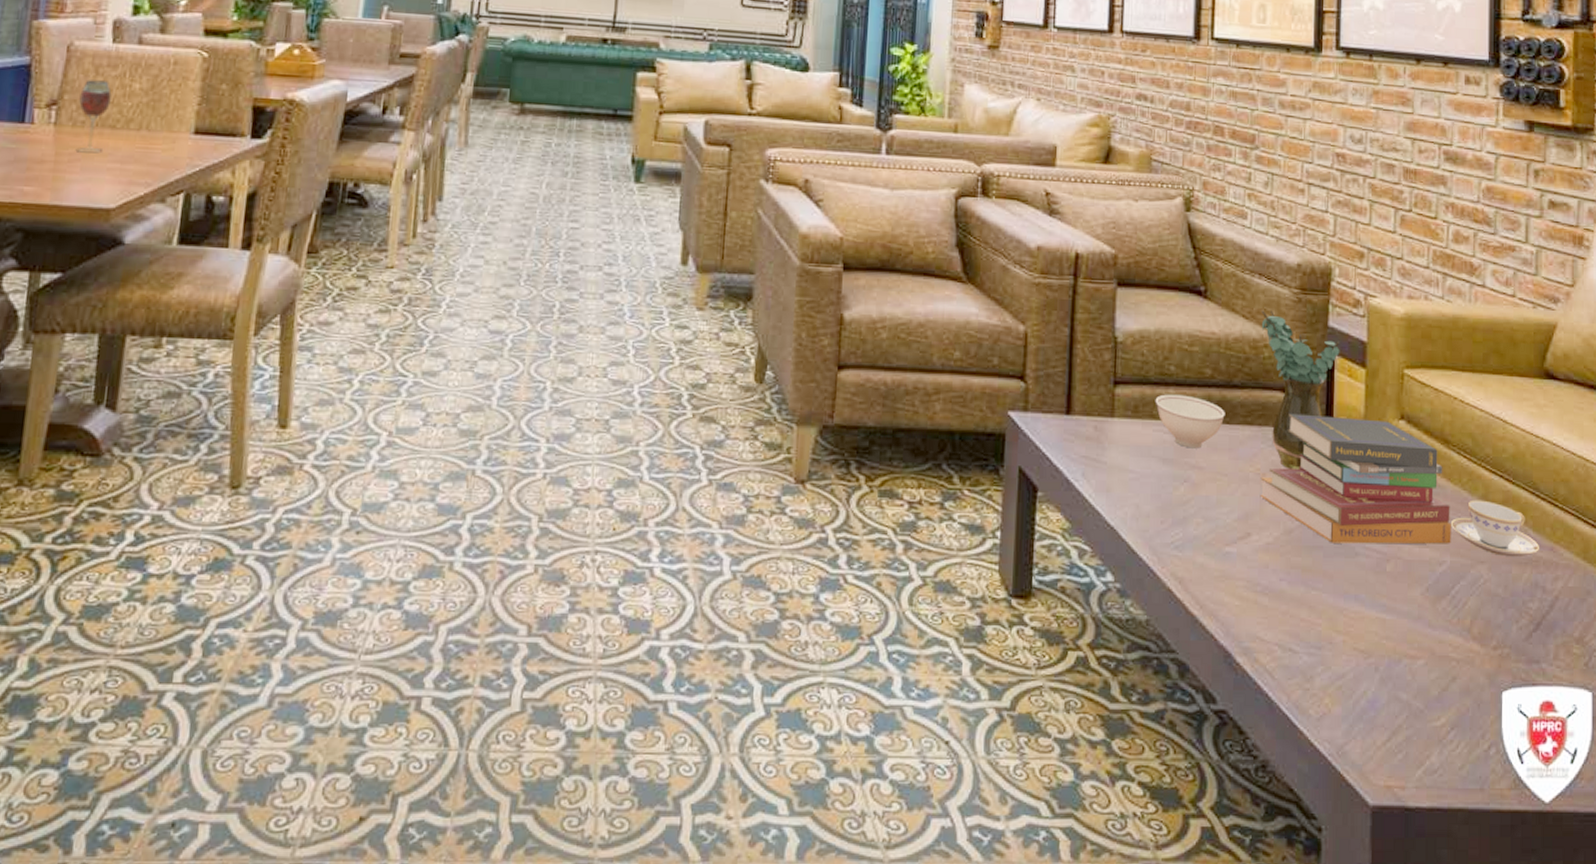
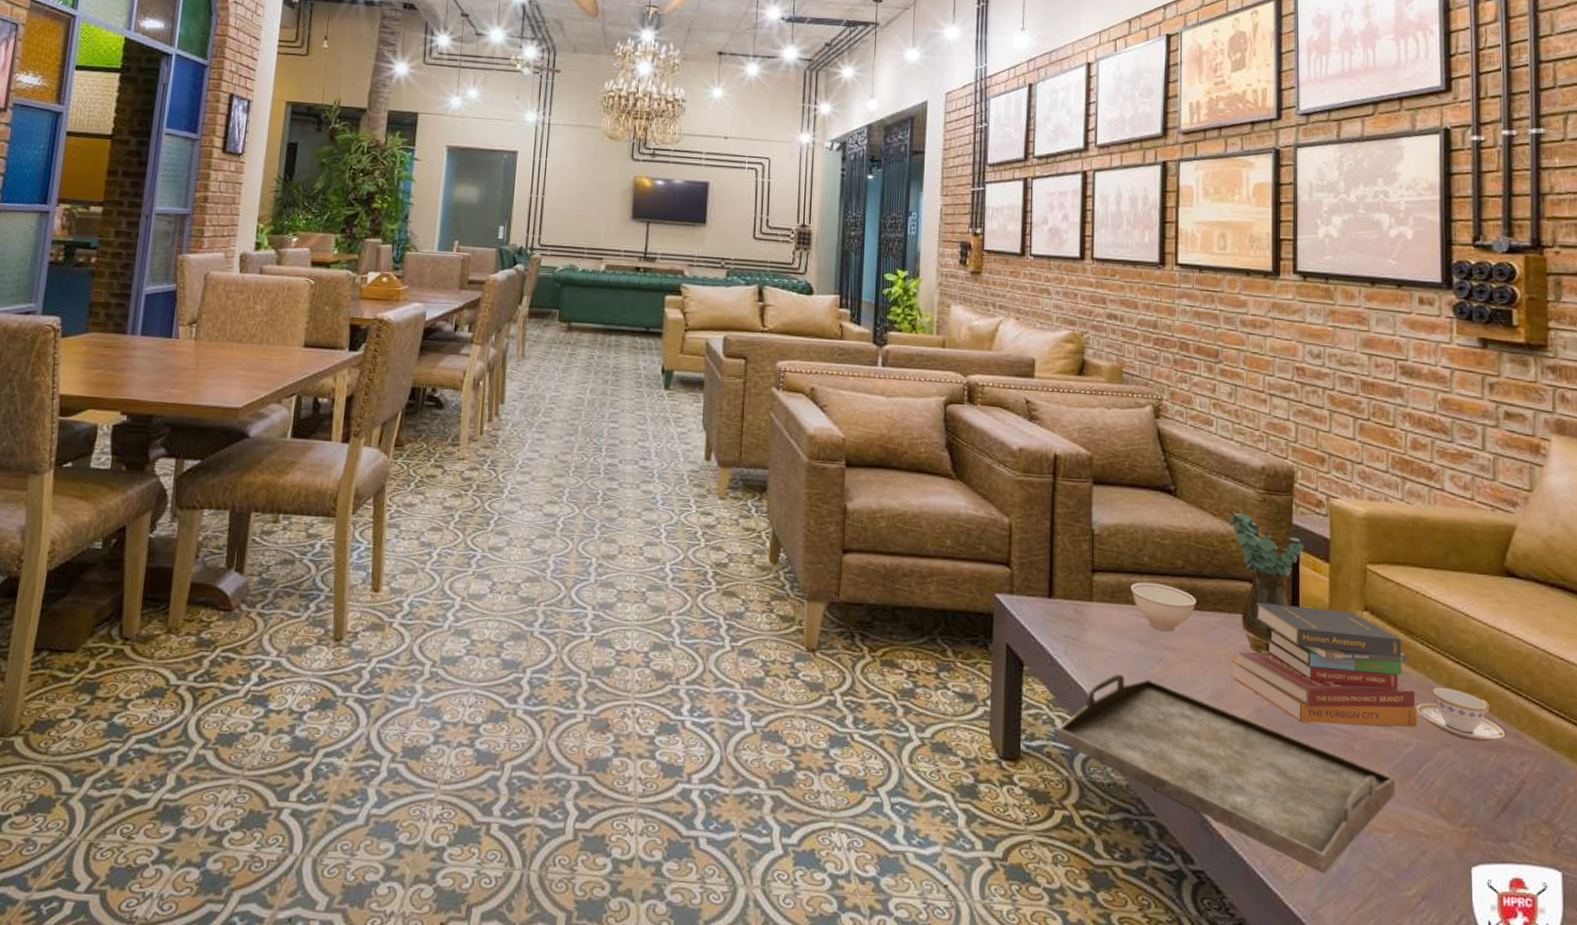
wineglass: present [75,80,112,154] -> none [211,303,239,363]
serving tray: none [1072,496,1427,706] -> present [1057,673,1395,873]

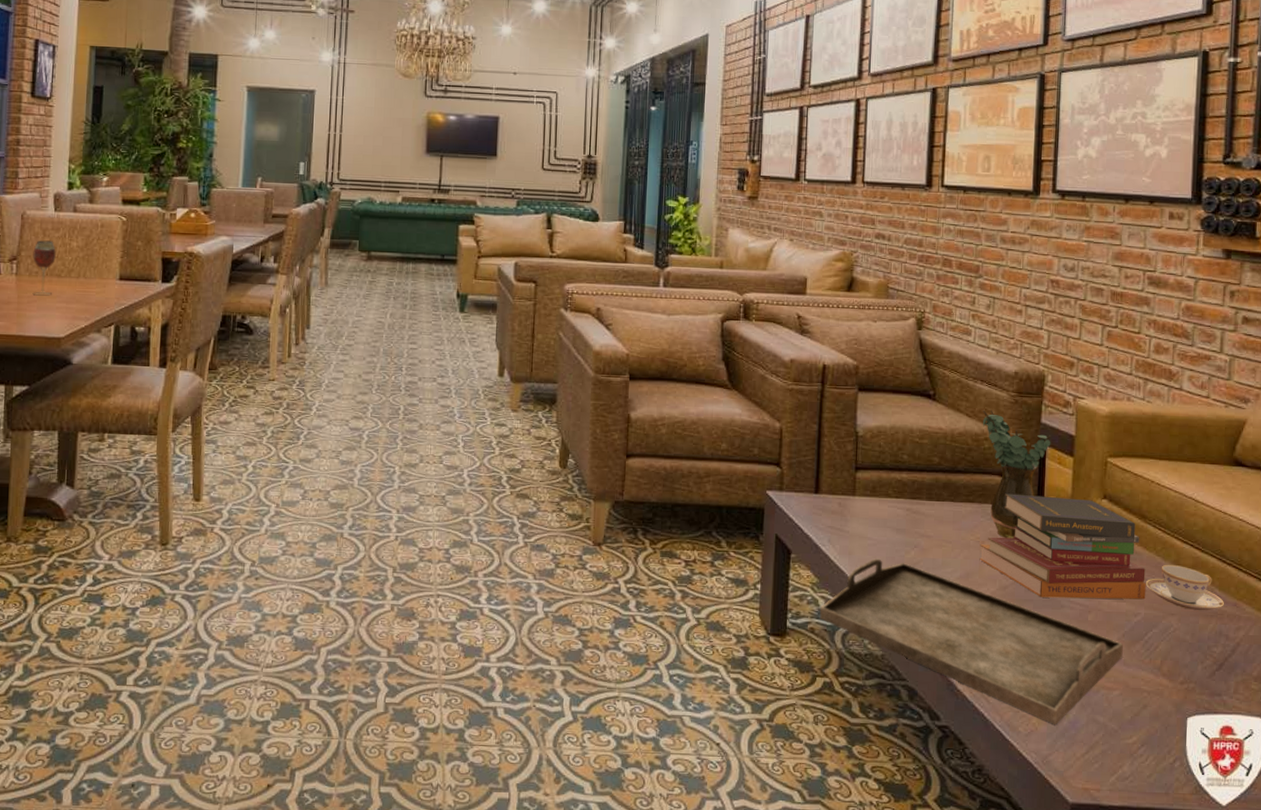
wineglass: none [211,303,239,363] -> present [32,240,56,296]
bowl: present [1130,582,1196,632] -> none [890,477,950,521]

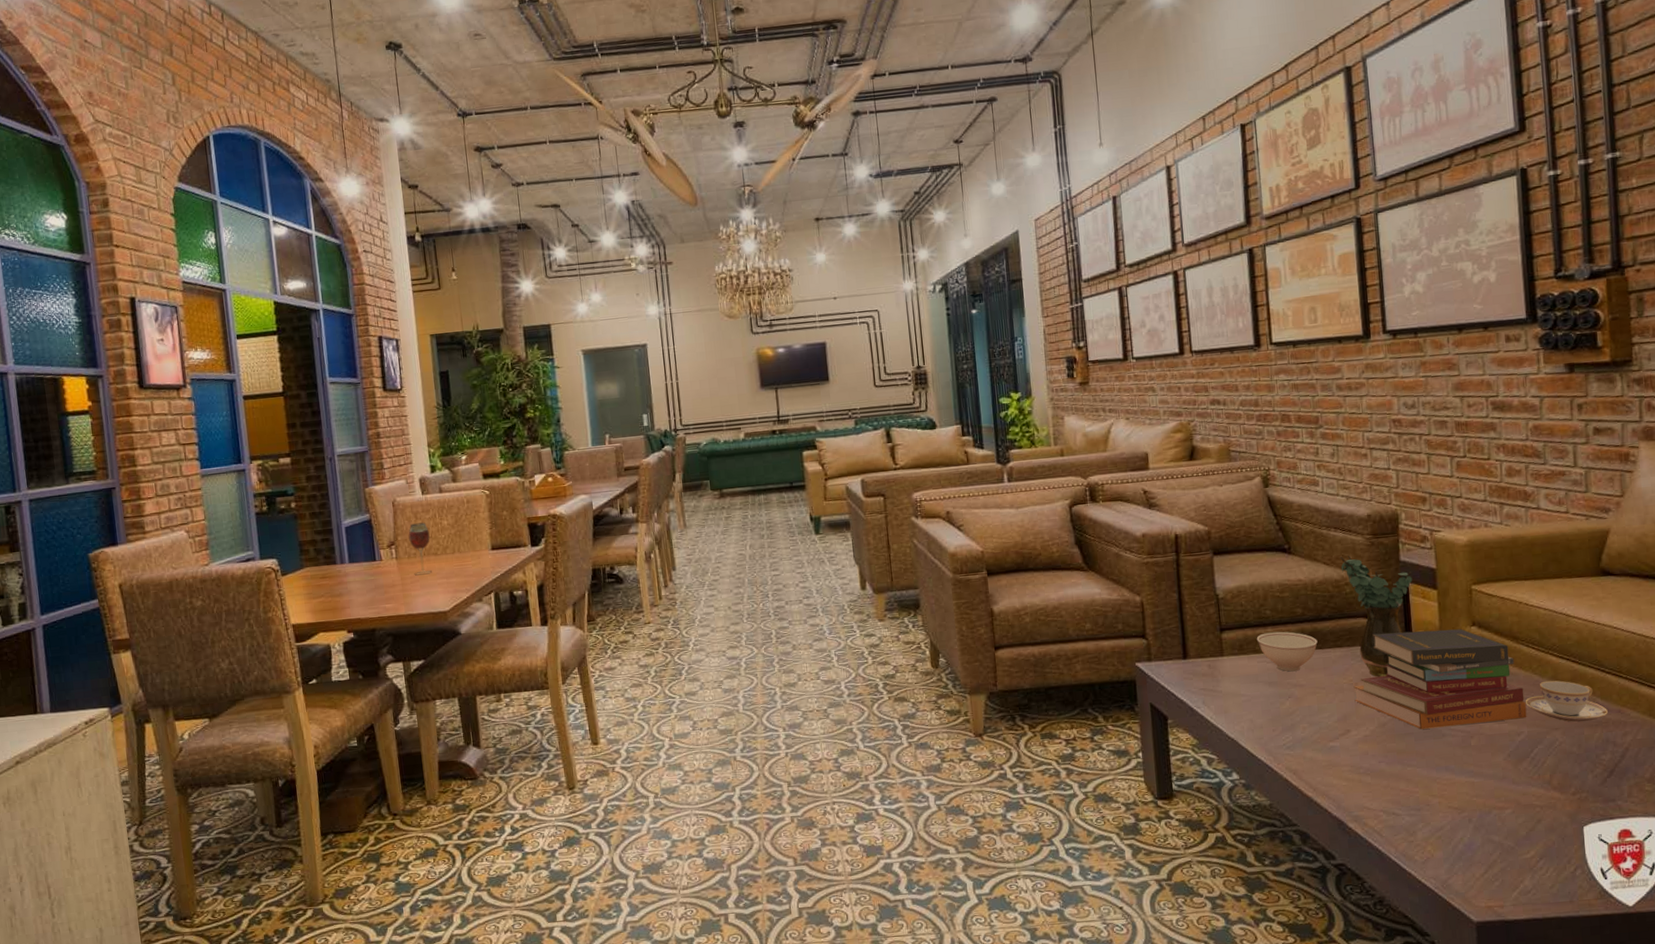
serving tray: present [820,558,1123,726] -> none [1203,713,1511,850]
bowl: none [890,477,950,521] -> present [1256,631,1318,672]

